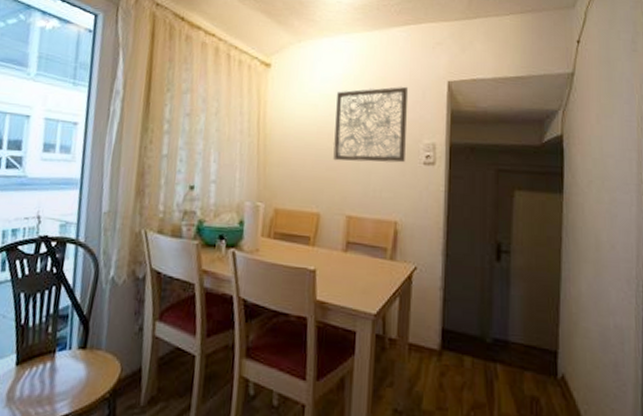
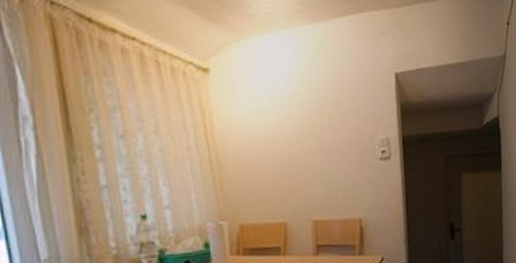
wall art: present [333,86,409,163] -> none [287,82,362,167]

